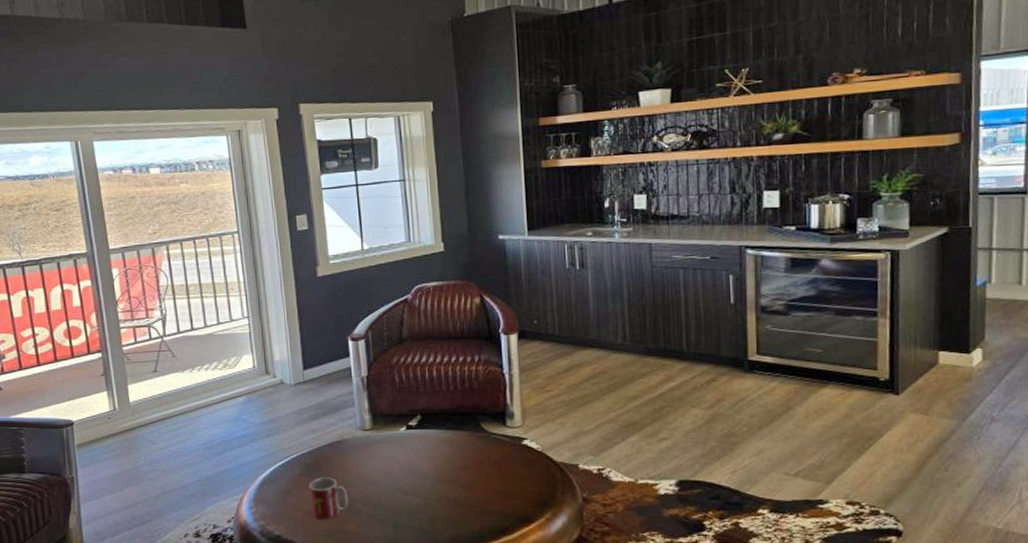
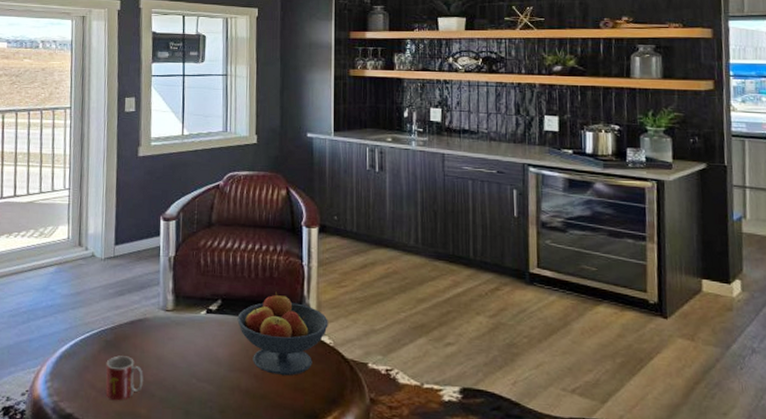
fruit bowl: none [439,402,535,484] -> present [237,291,328,376]

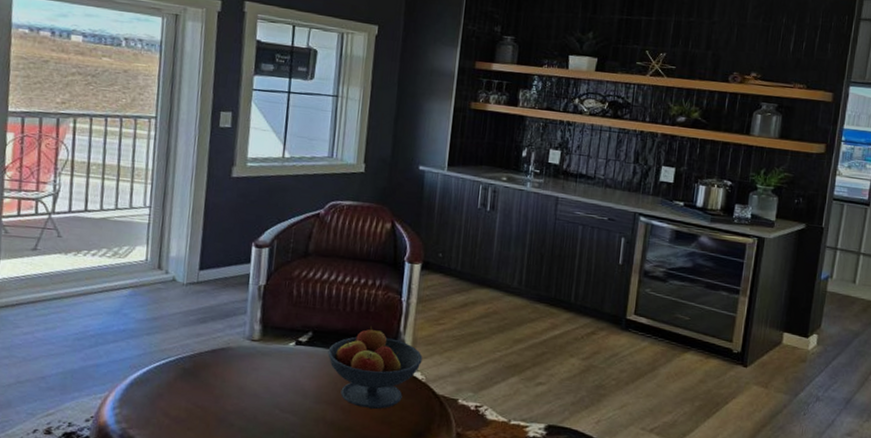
mug: present [105,355,143,401] -> none [180,384,223,430]

